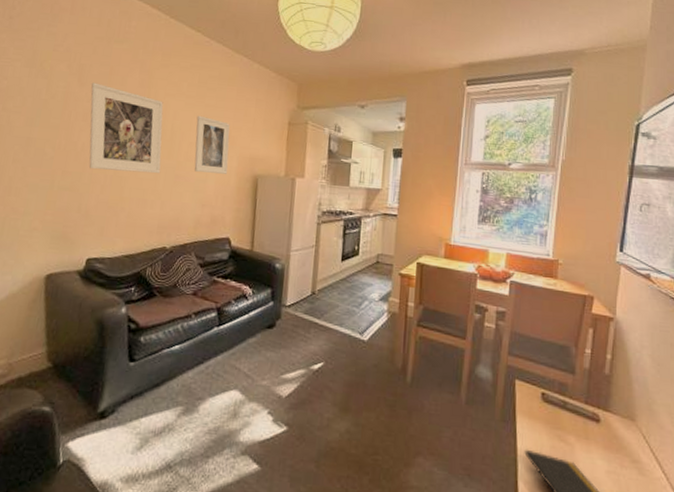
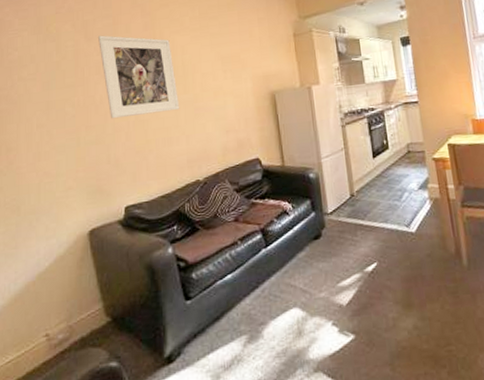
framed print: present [194,115,230,174] -> none [204,45,245,100]

